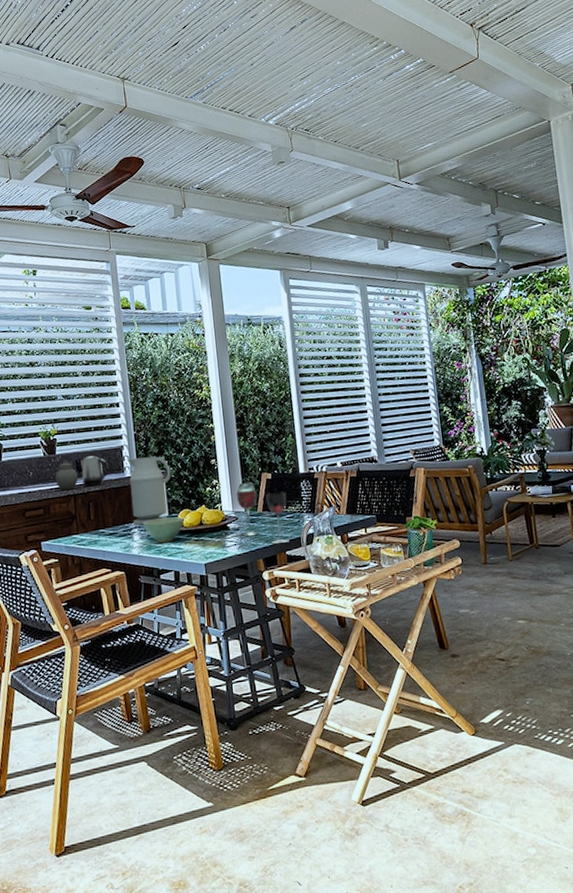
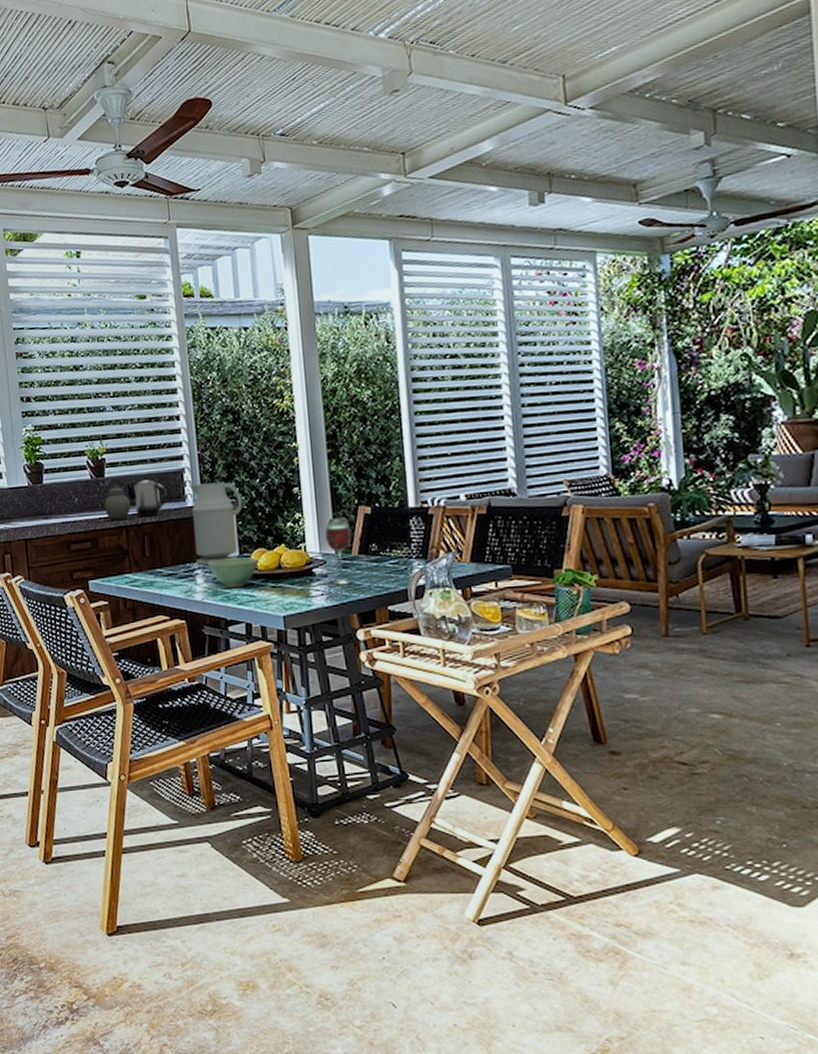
wineglass: present [265,491,289,544] -> none [362,530,392,597]

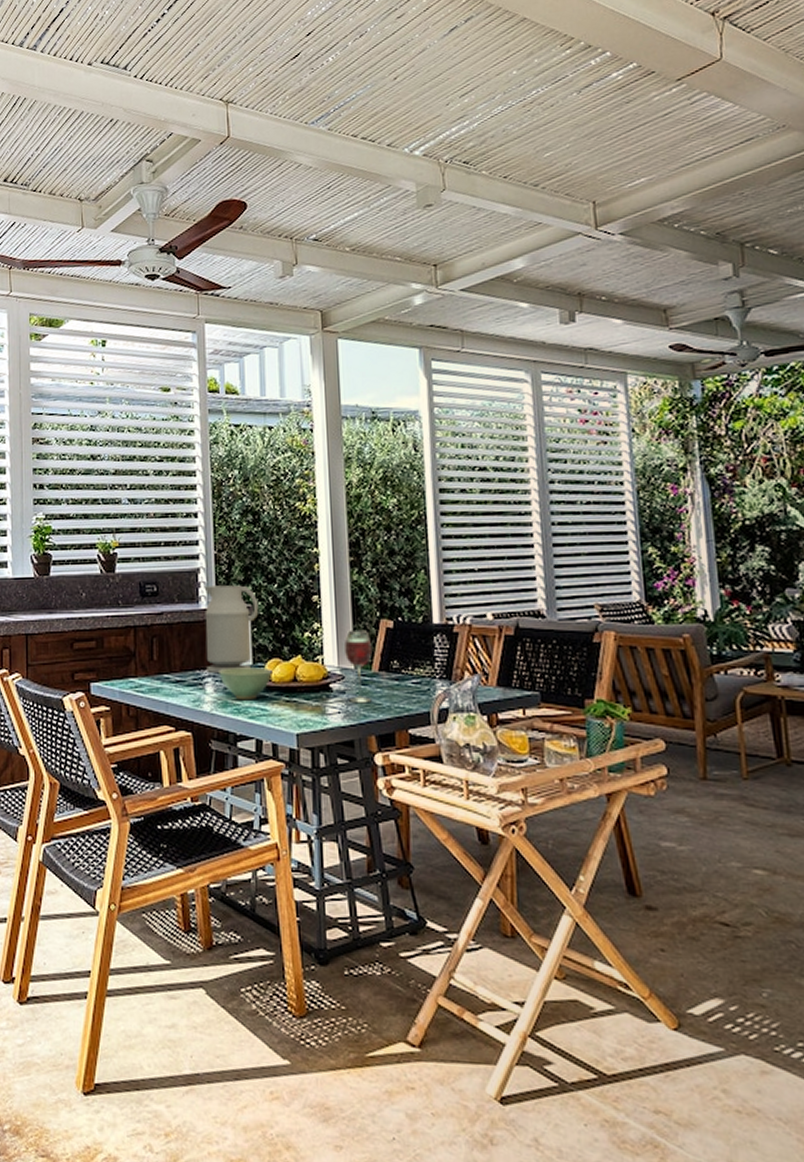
jar: present [104,485,131,521] -> none [112,582,141,620]
kettle: present [133,479,167,517] -> none [145,578,179,618]

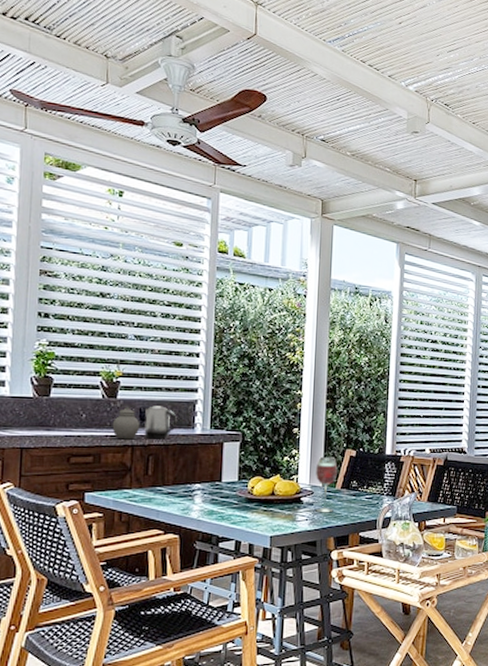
jar: none [112,582,141,620] -> present [112,407,140,440]
kettle: none [145,578,179,618] -> present [144,406,177,439]
water jug: present [204,585,259,674] -> none [197,415,248,488]
bowl: present [219,667,272,701] -> none [207,483,254,510]

